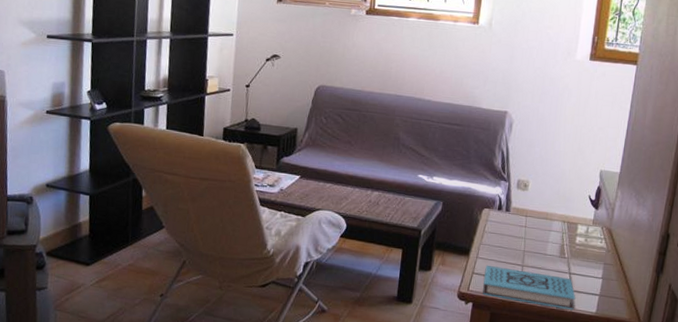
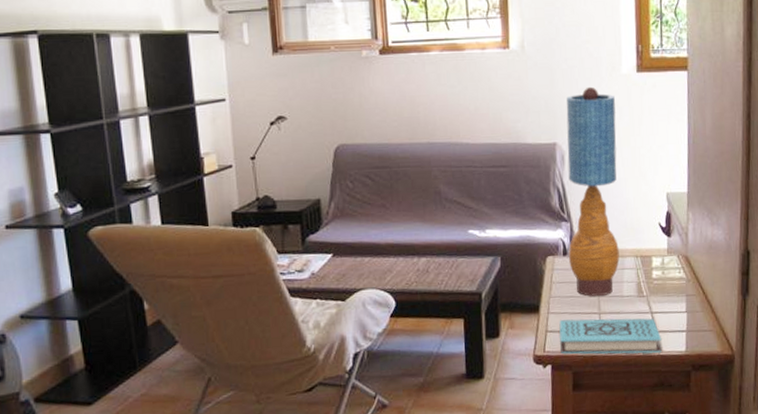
table lamp: none [502,67,566,251] -> present [566,86,620,296]

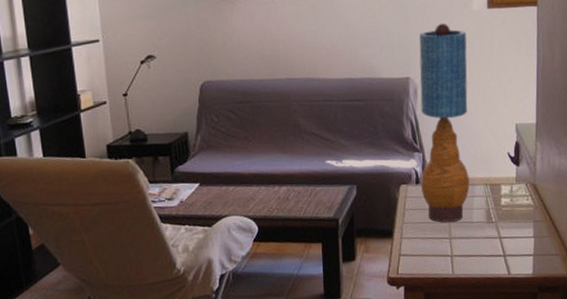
book: present [559,318,662,354] -> none [412,242,510,277]

